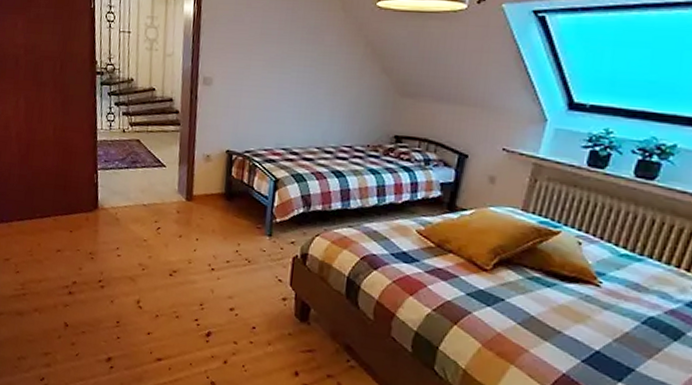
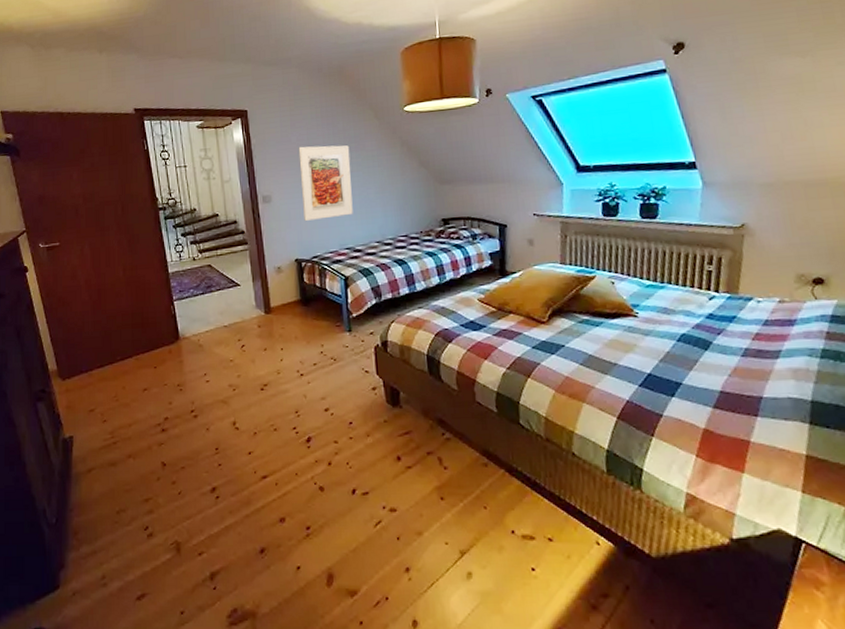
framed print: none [243,29,307,114] -> present [298,145,353,221]

